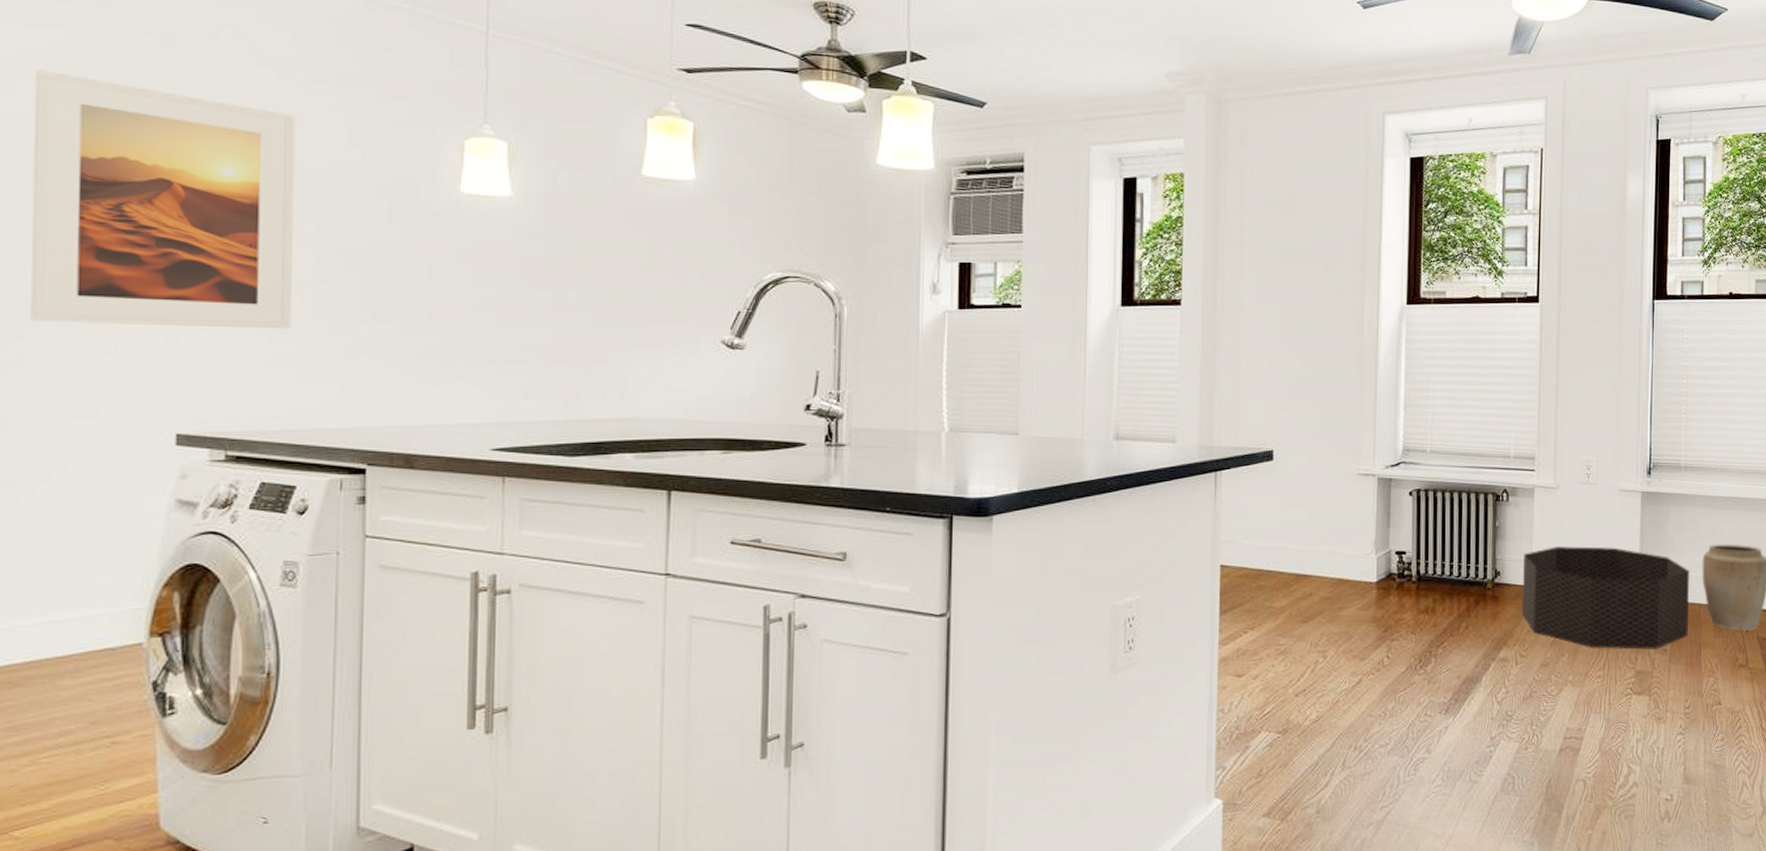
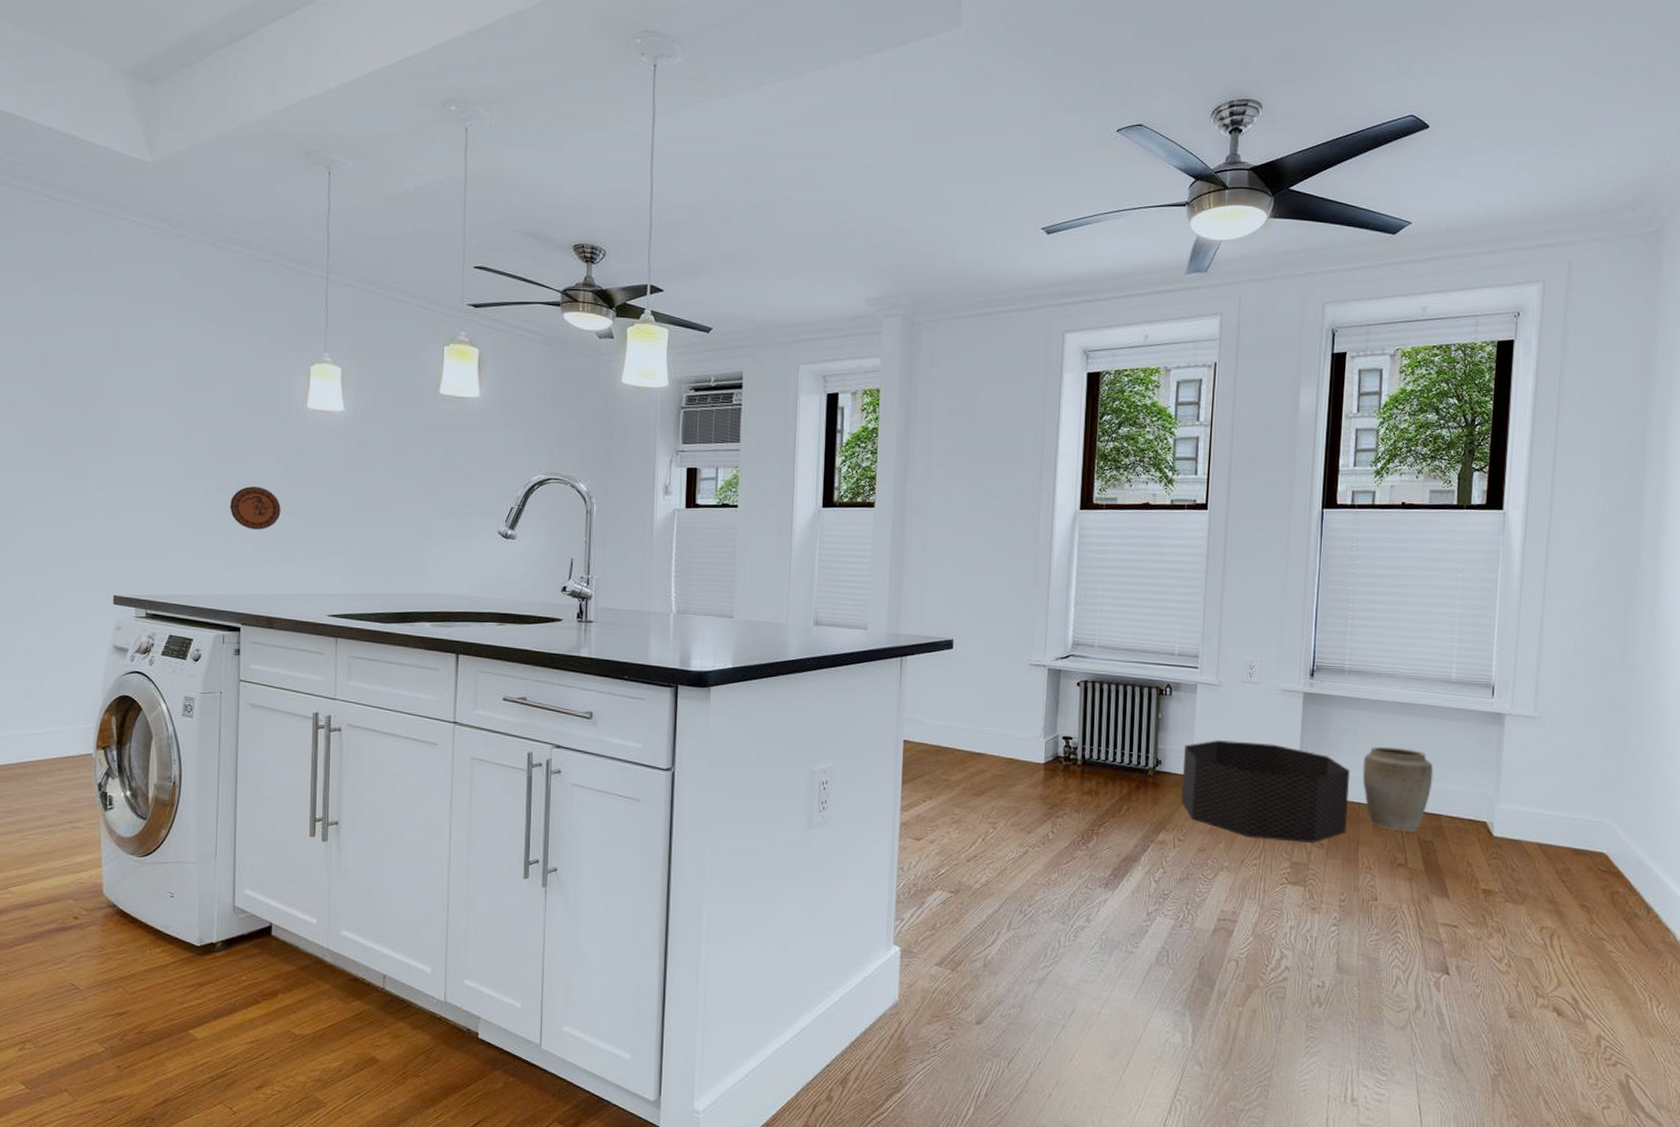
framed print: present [30,69,296,330] -> none [20,315,193,517]
decorative plate: none [350,290,424,345] -> present [230,486,281,530]

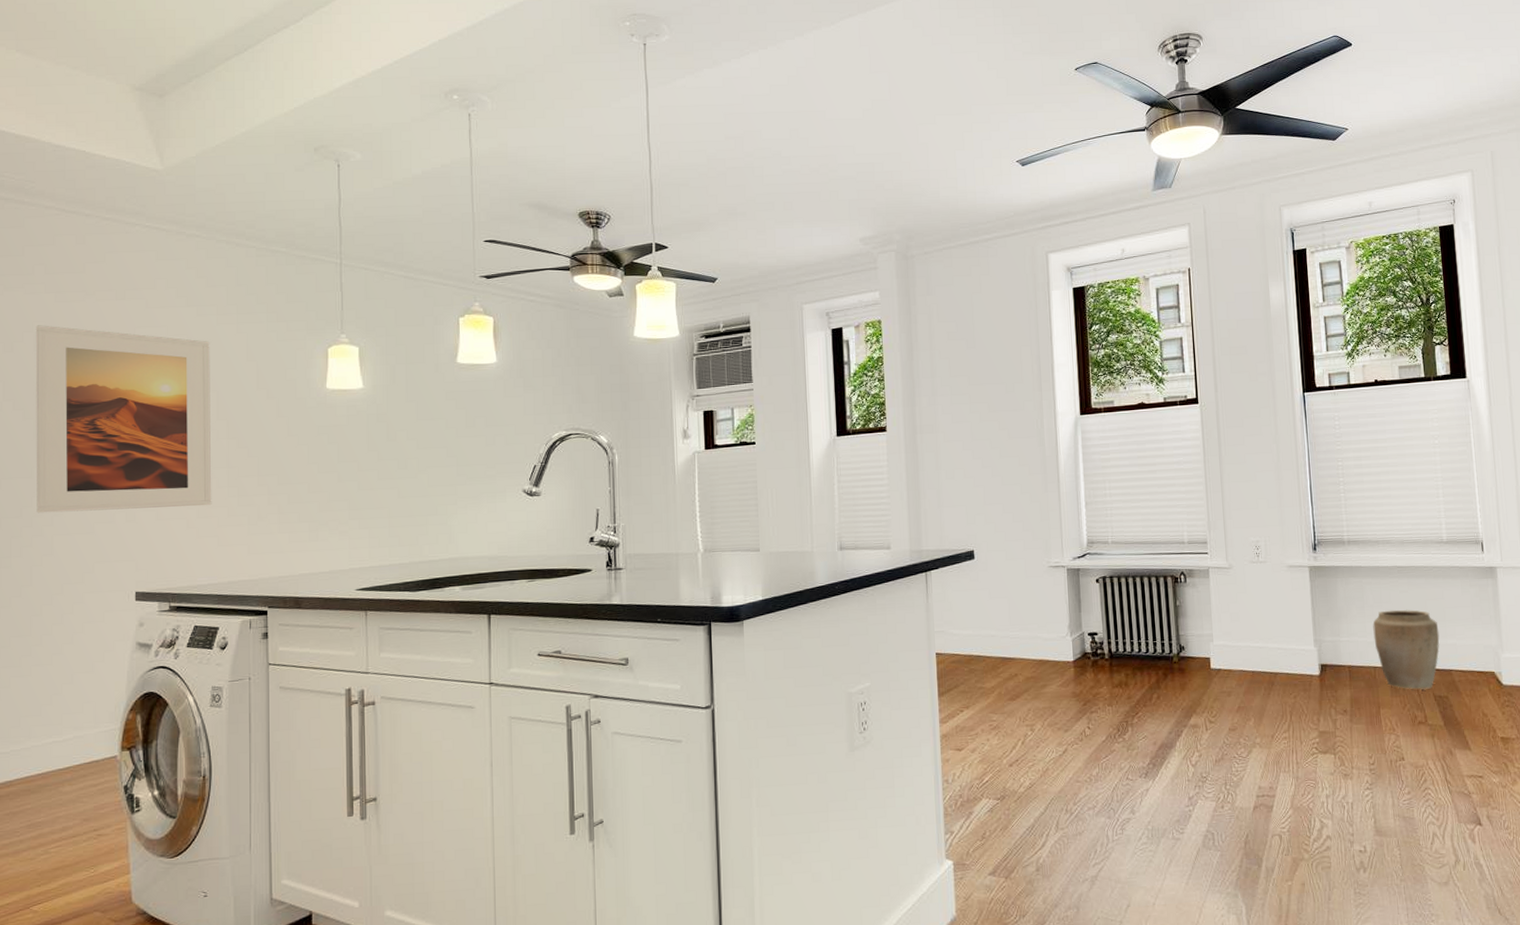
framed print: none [20,315,193,517] -> present [35,325,212,513]
decorative plate: present [230,486,281,530] -> none [252,469,304,512]
basket: present [1181,739,1351,843] -> none [1204,619,1366,713]

